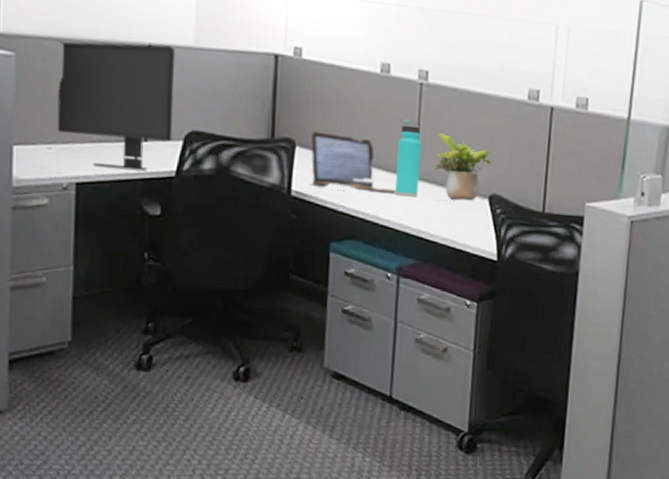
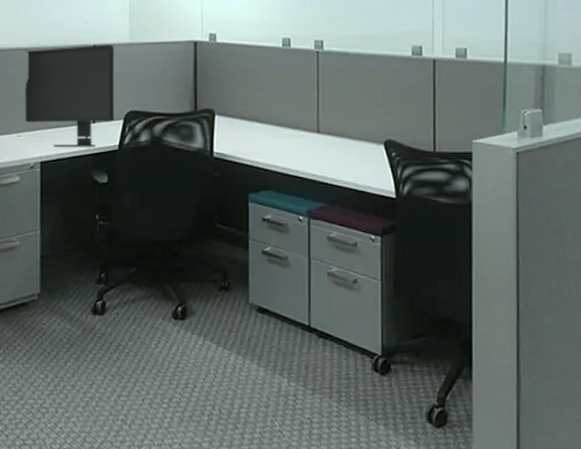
laptop: present [309,131,396,194] -> none [227,101,302,148]
water bottle: present [394,119,422,198] -> none [301,82,322,149]
potted plant: present [433,133,492,201] -> none [333,92,384,149]

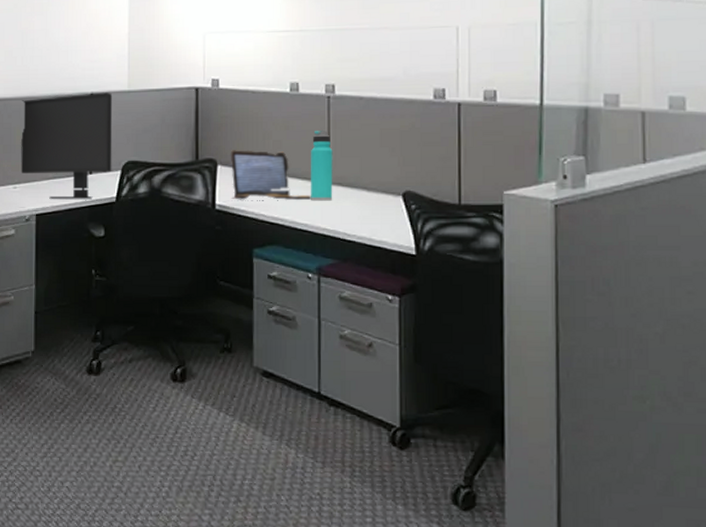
laptop: none [227,101,302,148] -> present [230,150,311,200]
water bottle: none [301,82,322,149] -> present [310,129,333,201]

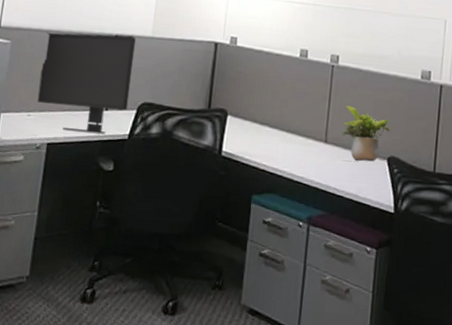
laptop: present [230,150,311,200] -> none [237,103,309,156]
water bottle: present [310,129,333,201] -> none [307,94,332,158]
potted plant: none [345,140,403,201] -> present [341,106,390,162]

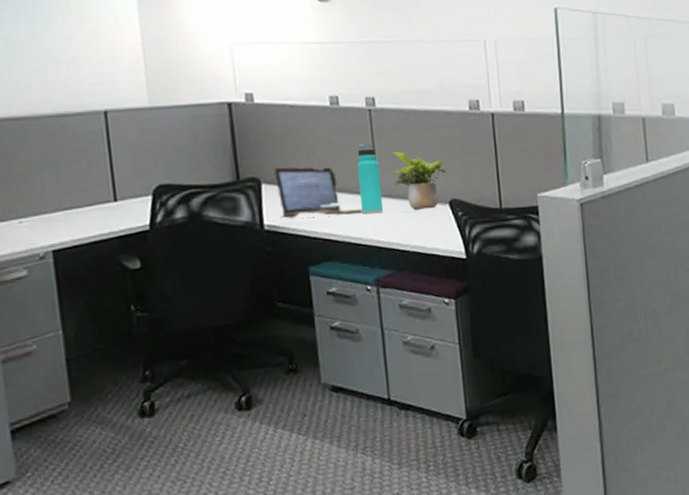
computer monitor: present [37,33,137,135] -> none [15,109,141,233]
laptop: none [237,103,309,156] -> present [273,166,362,219]
water bottle: none [307,94,332,158] -> present [357,143,384,215]

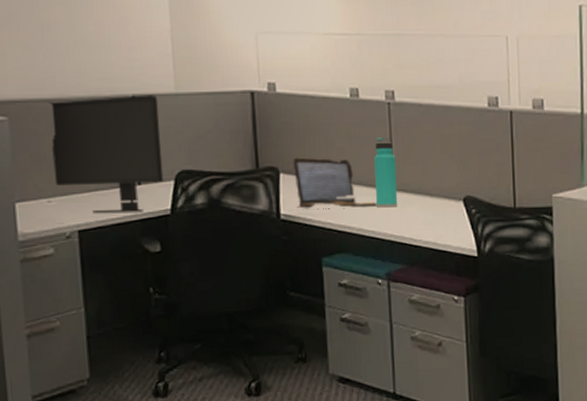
computer monitor: none [15,109,141,233] -> present [48,95,164,214]
potted plant: present [392,152,447,211] -> none [409,146,462,206]

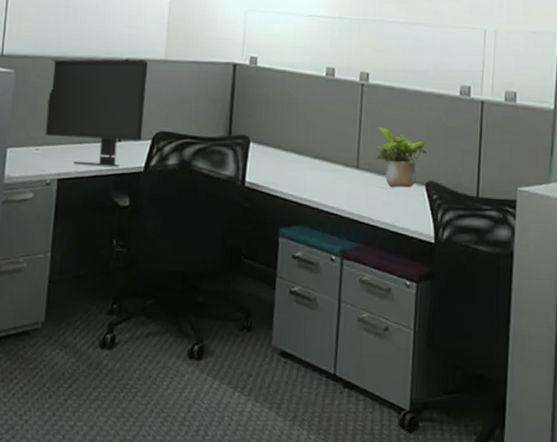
laptop: present [292,157,377,209] -> none [261,128,339,183]
water bottle: present [374,136,398,208] -> none [338,115,363,186]
potted plant: none [409,146,462,206] -> present [373,127,428,188]

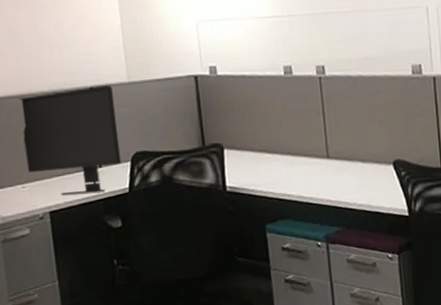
potted plant: present [373,127,428,188] -> none [341,116,391,172]

